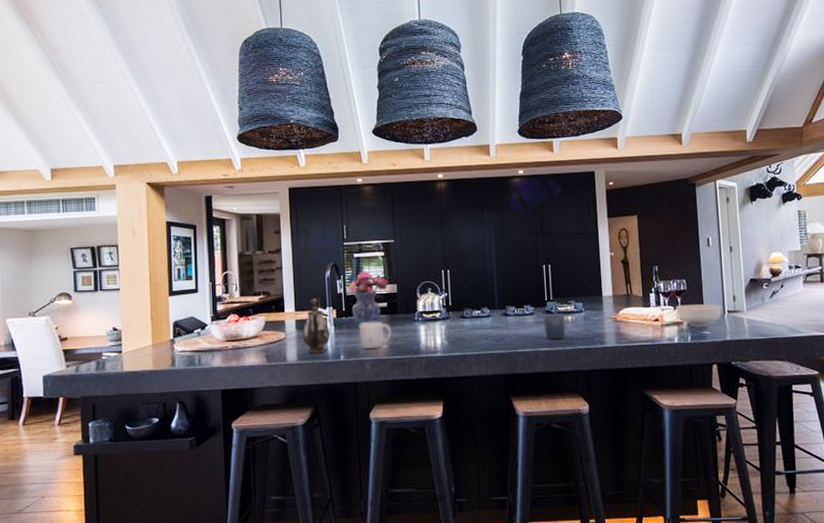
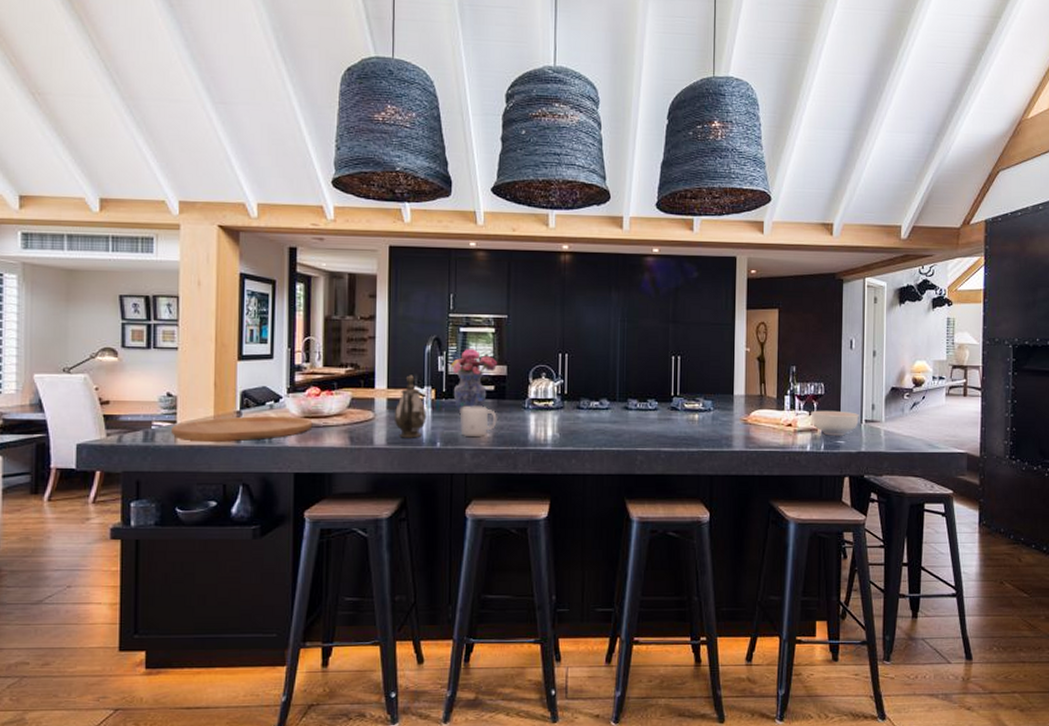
cutting board: none [118,341,234,367] -> present [172,416,313,442]
mug: present [543,313,566,340] -> none [667,411,692,440]

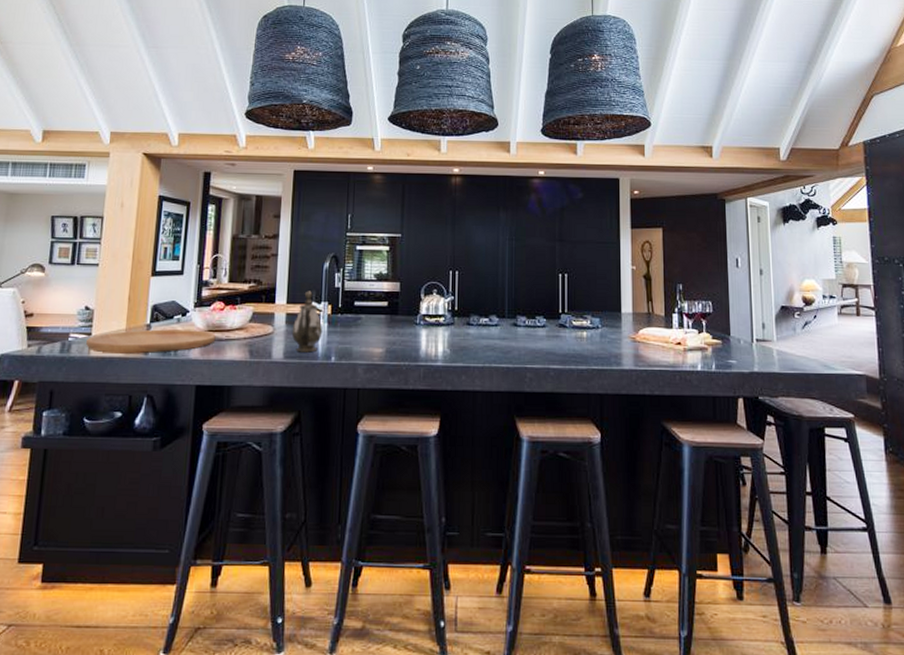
flower arrangement: present [451,349,498,415] -> none [347,266,392,330]
mug: present [459,407,497,438] -> none [354,322,390,353]
bowl: present [810,410,859,436] -> none [700,328,750,355]

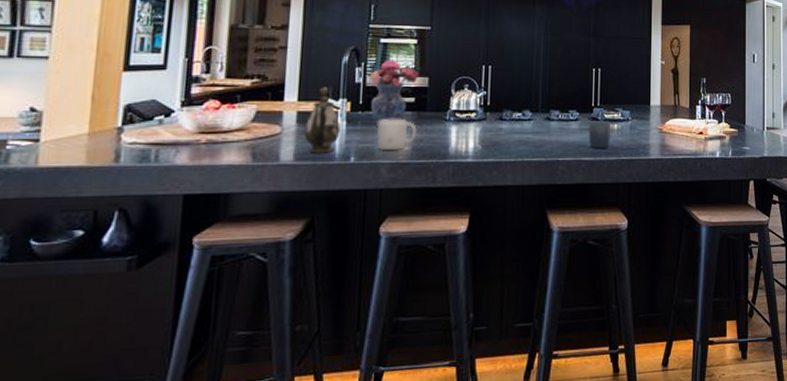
cutting board: present [86,329,216,354] -> none [32,132,210,162]
flower arrangement: none [347,266,392,330] -> present [369,60,420,128]
mug: none [354,322,390,353] -> present [376,119,417,151]
mug: none [556,328,580,357] -> present [588,121,612,149]

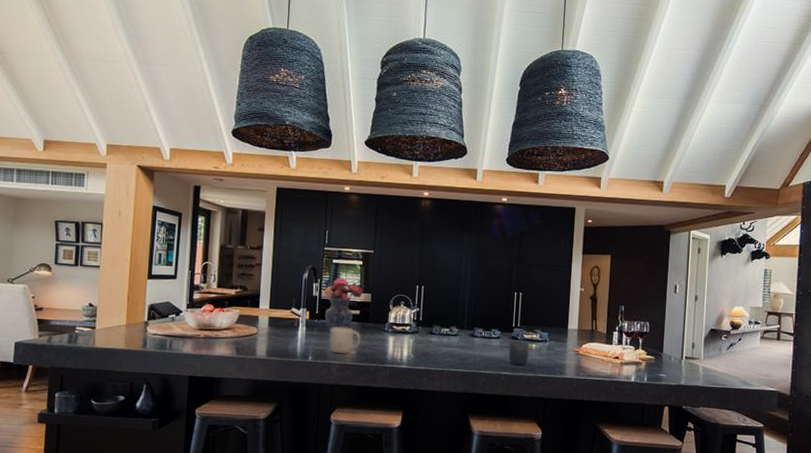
teapot: present [303,87,341,153] -> none [273,298,302,352]

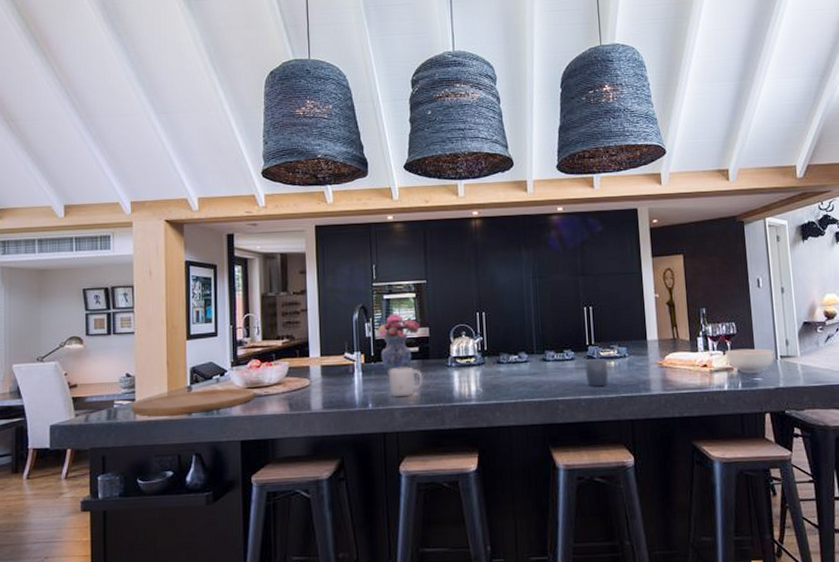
cutting board: none [91,326,206,347] -> present [131,388,255,417]
bowl: none [636,346,680,370] -> present [724,348,774,374]

